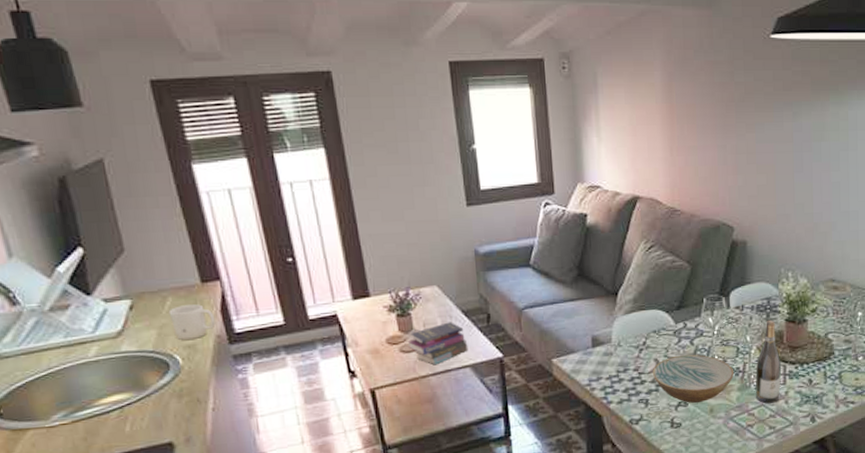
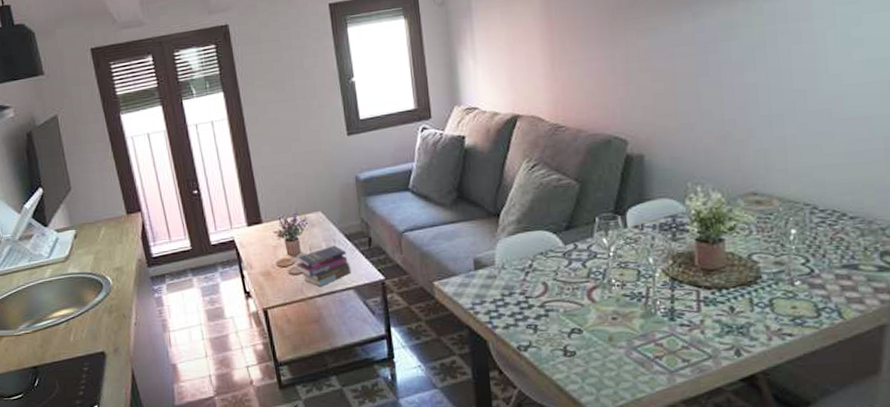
mug: present [168,304,216,340] -> none [102,233,137,263]
bowl: present [652,354,734,403] -> none [540,277,635,330]
wine bottle: present [755,319,782,404] -> none [661,239,695,333]

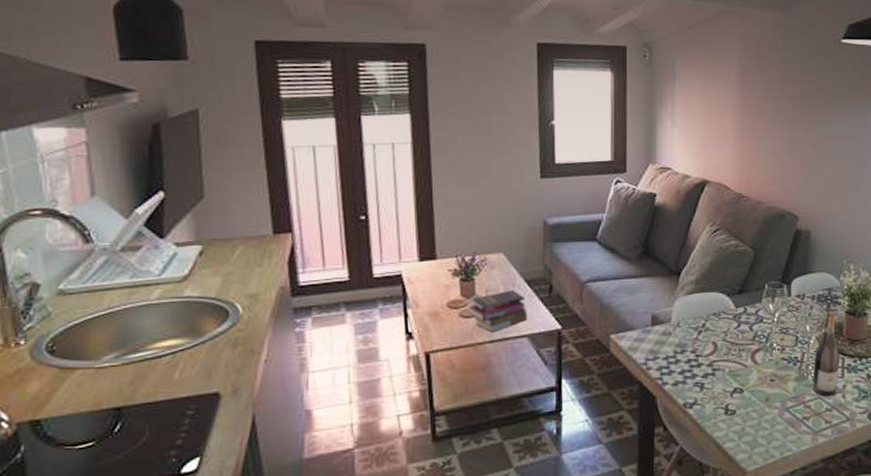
wine bottle: none [661,239,695,333] -> present [812,310,840,397]

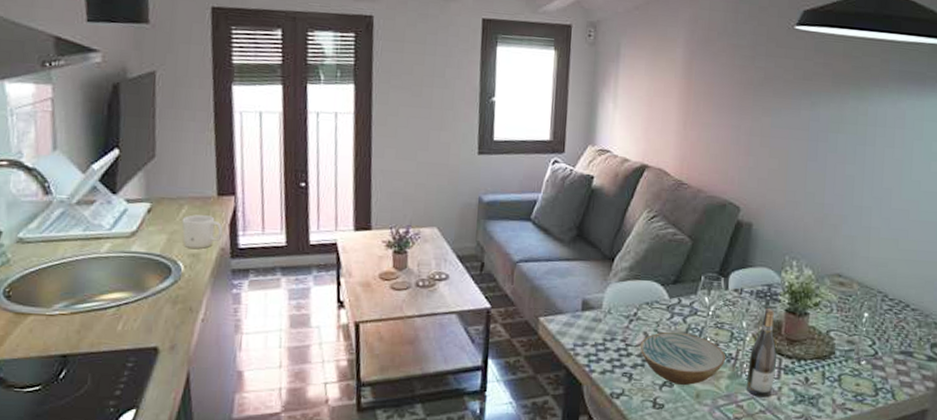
mug: none [236,255,281,289] -> present [181,215,223,249]
books: present [469,290,528,333] -> none [400,265,458,307]
bowl: none [709,340,791,390] -> present [640,331,725,385]

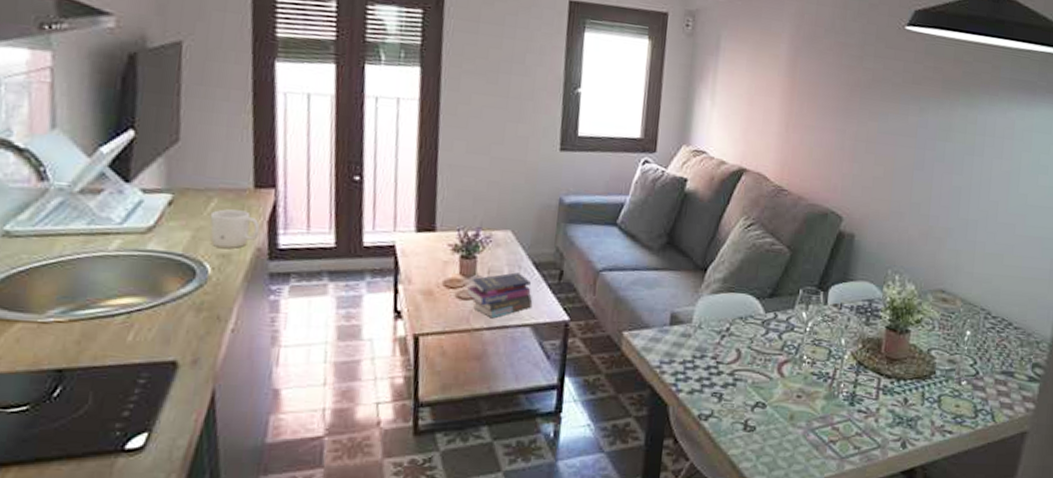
books: none [400,265,458,307] -> present [467,272,533,319]
bowl: present [640,331,725,385] -> none [731,348,822,406]
wine bottle: present [746,307,777,398] -> none [842,324,876,419]

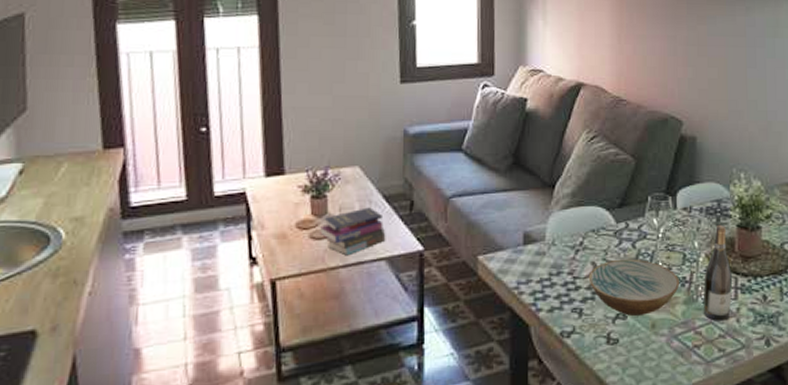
mug: present [210,209,260,248] -> none [61,172,111,211]
bowl: none [731,348,822,406] -> present [588,259,679,316]
wine bottle: none [842,324,876,419] -> present [703,224,733,321]

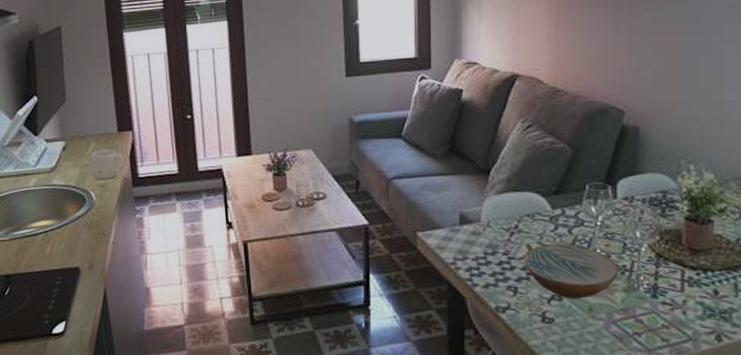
mug: none [61,172,111,211] -> present [90,150,125,179]
books: present [320,207,386,256] -> none [281,185,336,226]
wine bottle: present [703,224,733,321] -> none [644,215,679,312]

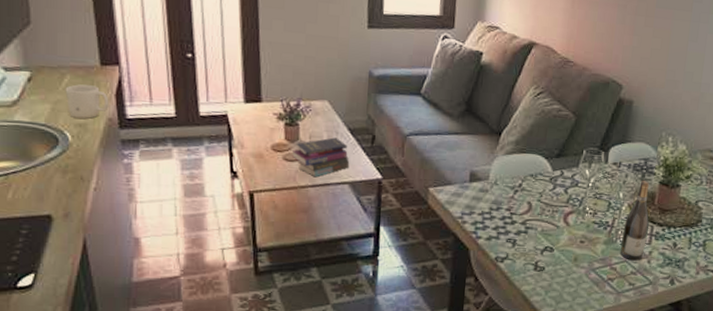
books: none [281,185,336,226] -> present [292,137,350,178]
bowl: present [523,244,619,299] -> none [523,201,602,250]
wine bottle: none [644,215,679,312] -> present [619,180,650,261]

